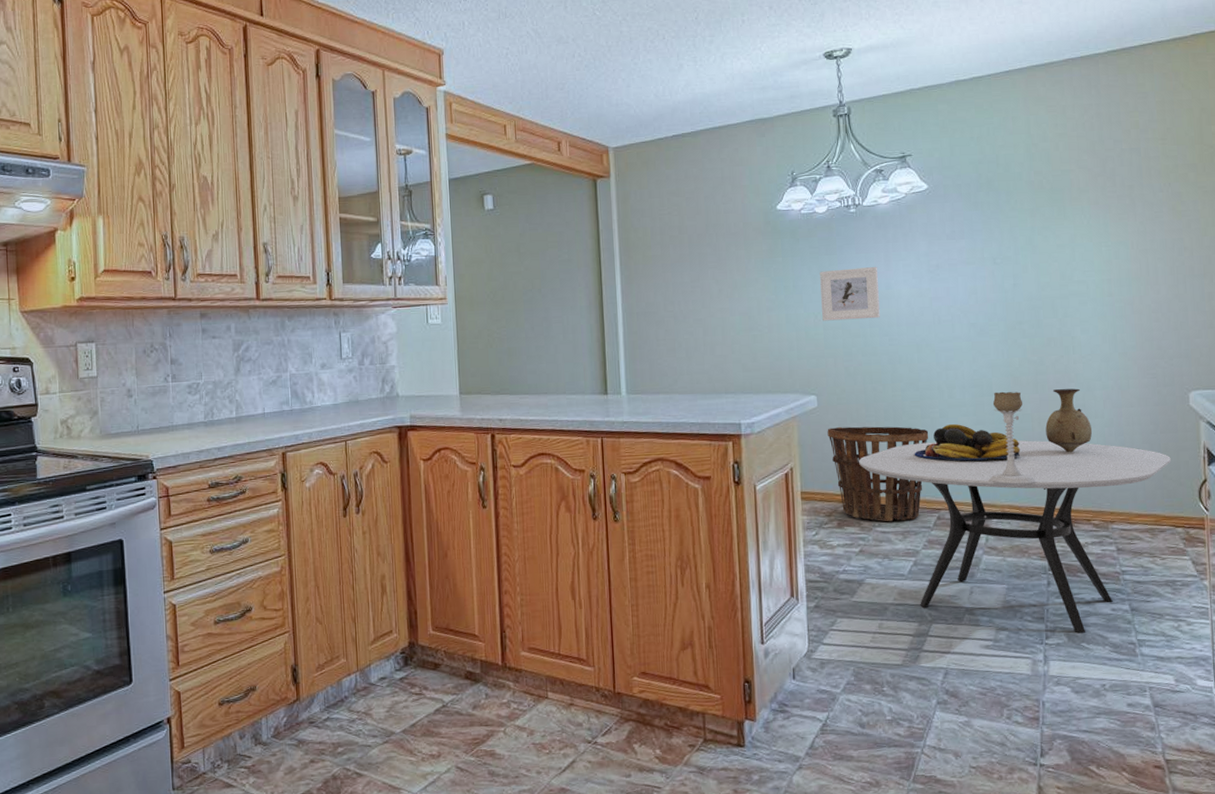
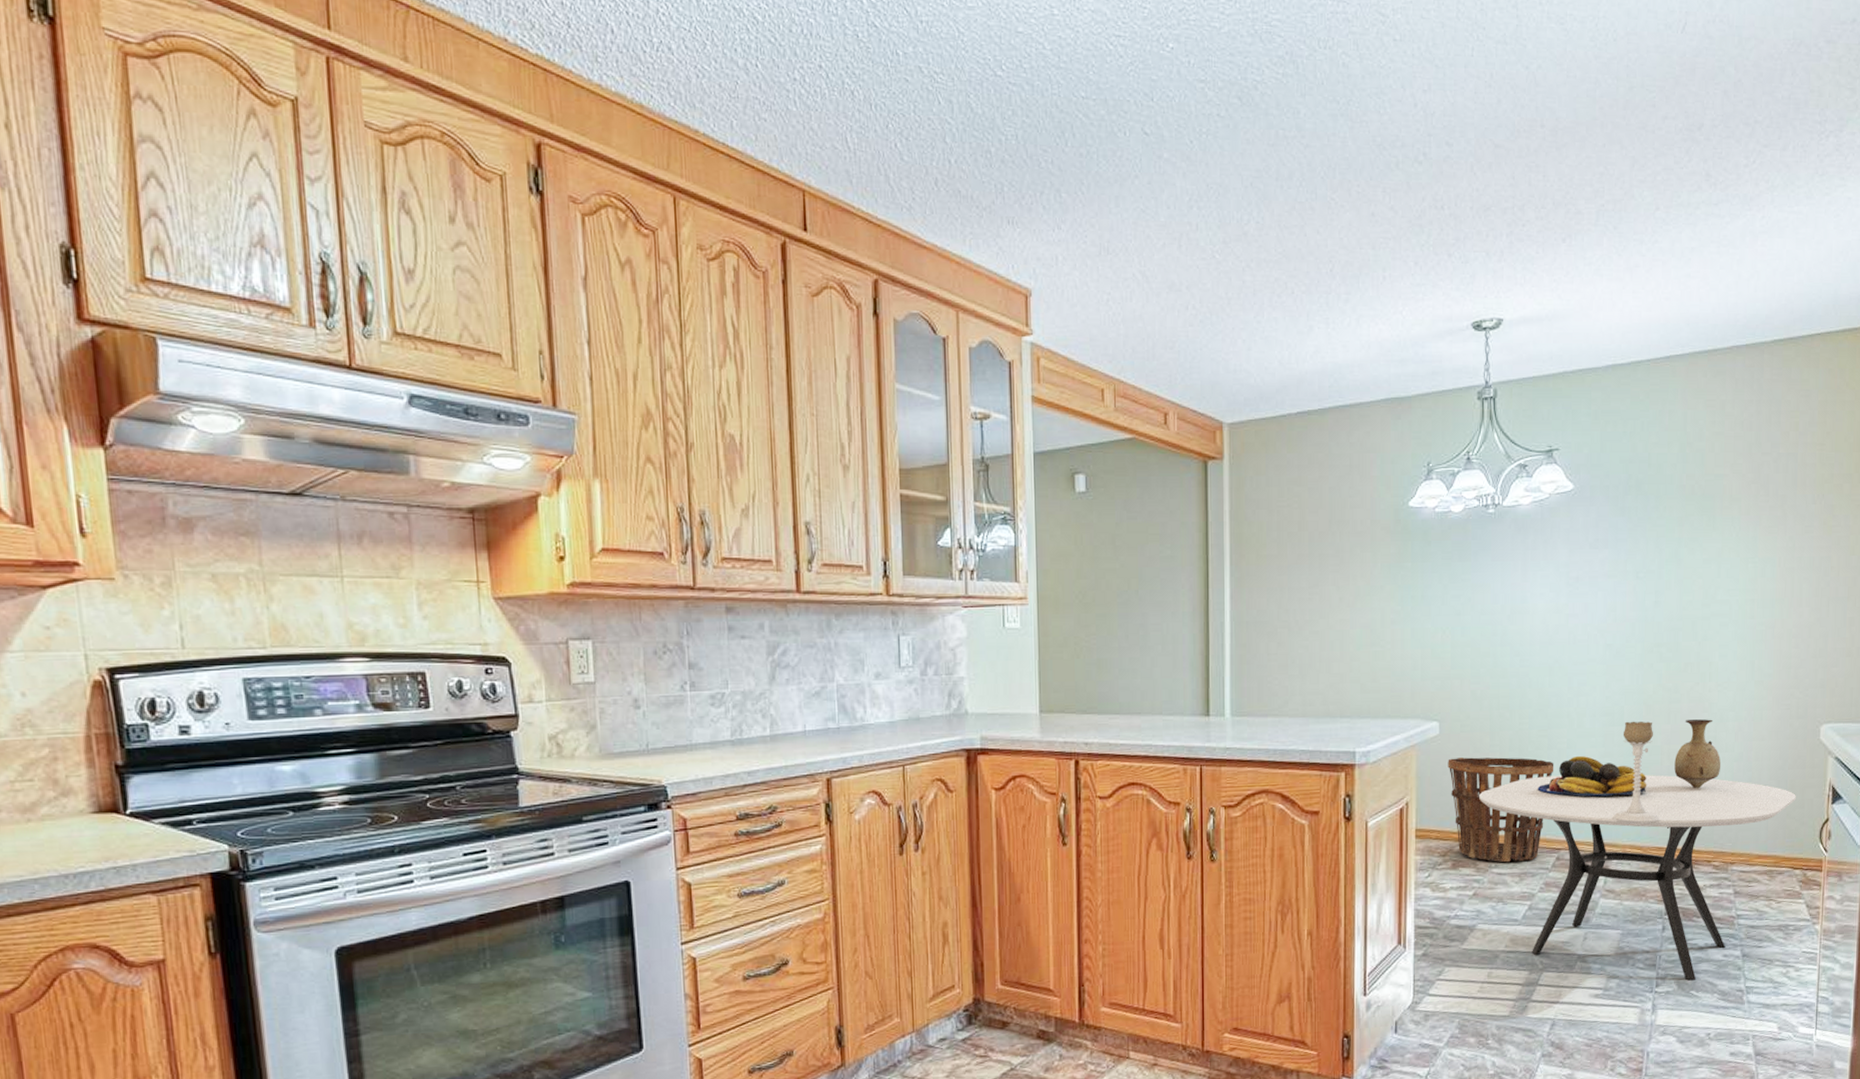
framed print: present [820,266,880,321] -> none [1451,576,1513,638]

